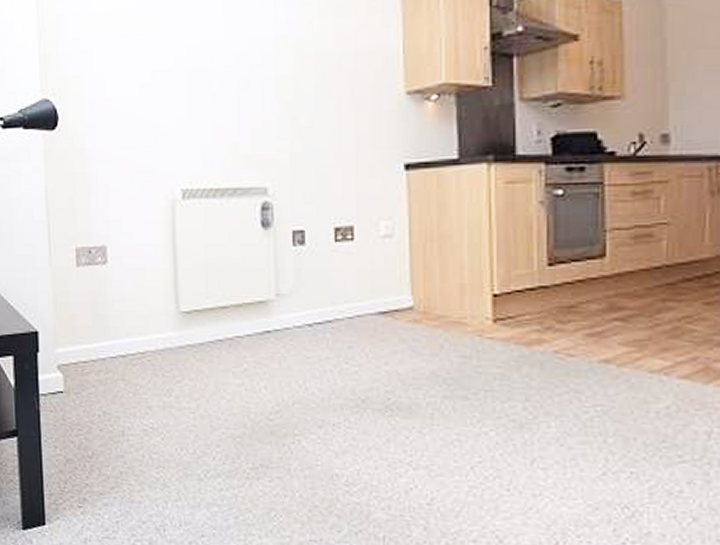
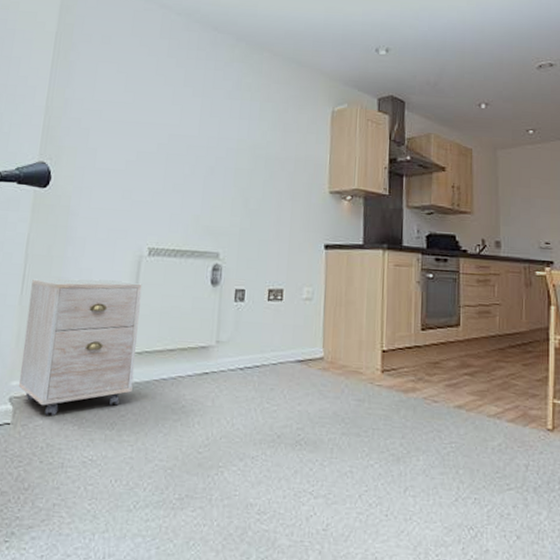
cabinet: none [59,230,186,383] -> present [18,278,142,415]

